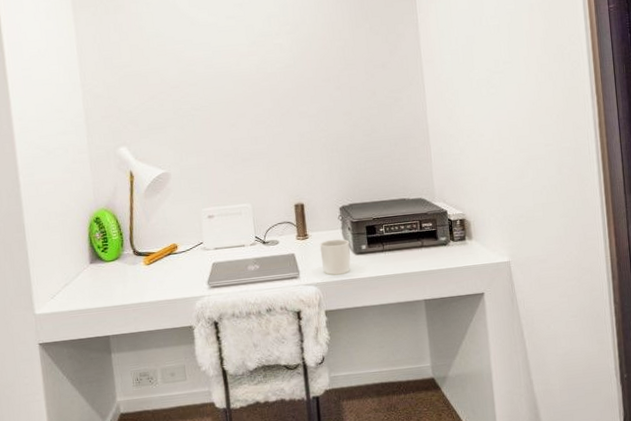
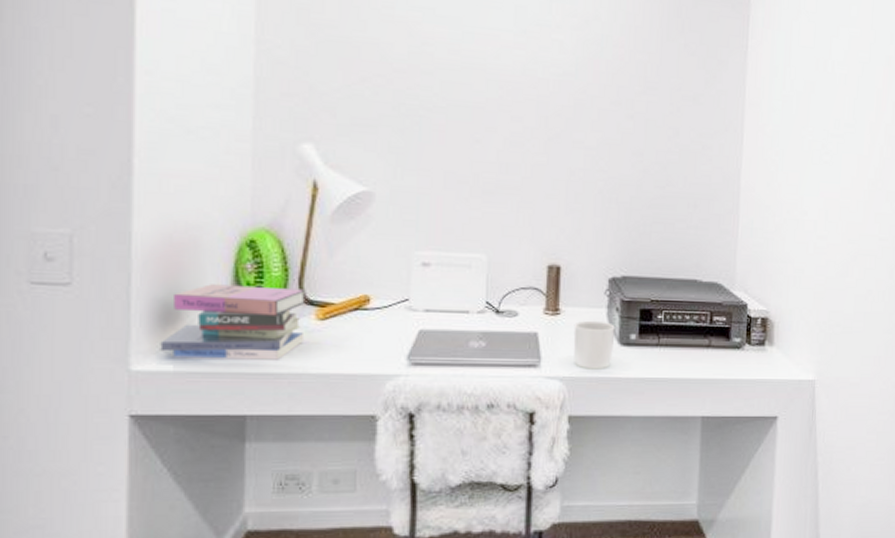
books: none [51,245,139,302] -> present [160,284,306,360]

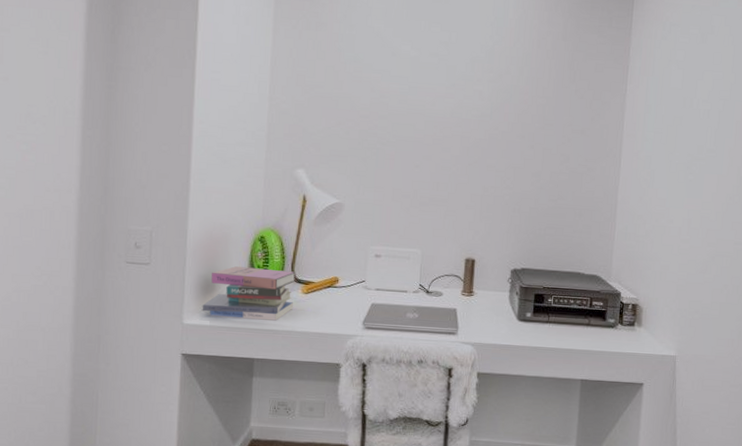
mug: present [573,320,615,370] -> none [482,301,515,339]

